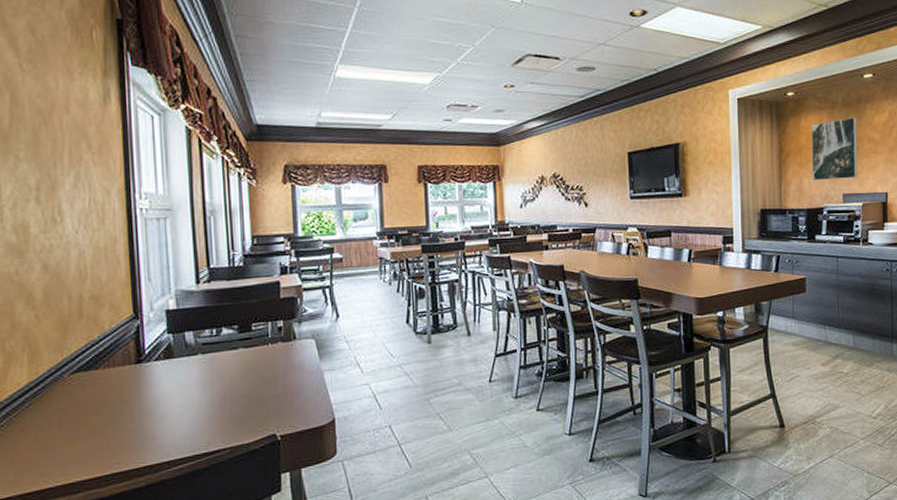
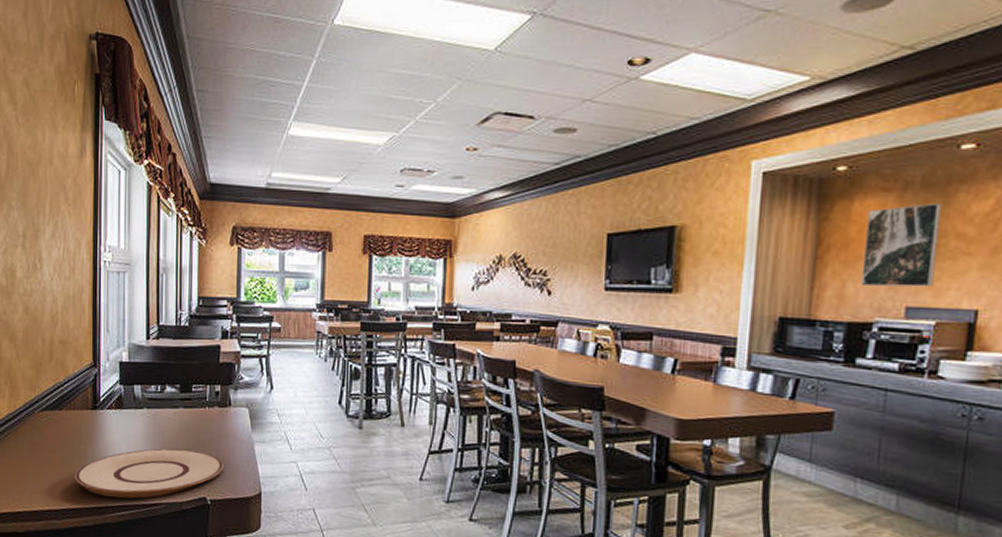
plate: none [118,388,293,453] -> present [74,448,224,499]

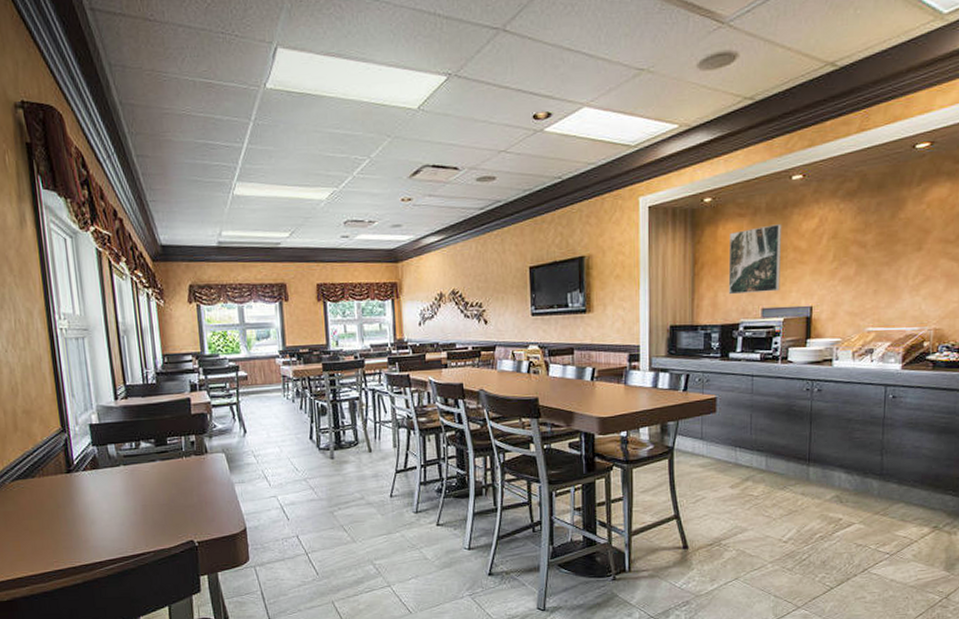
plate: present [74,448,224,499] -> none [56,498,207,554]

